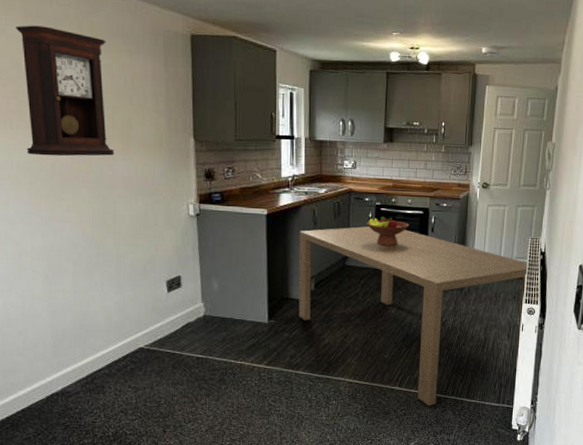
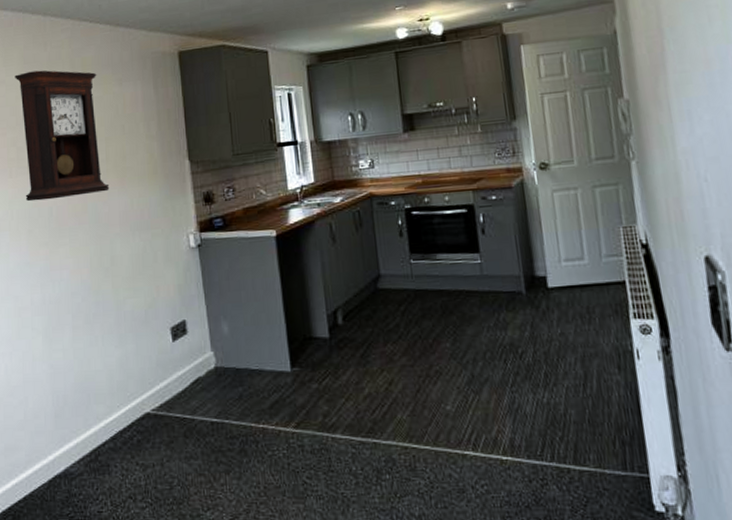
dining table: present [298,226,542,406] -> none [316,234,649,479]
fruit bowl: present [366,216,409,246] -> none [396,221,452,259]

